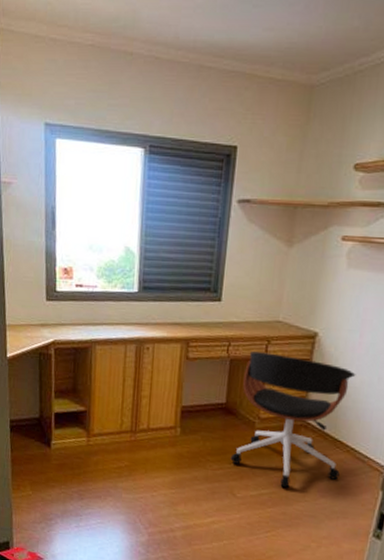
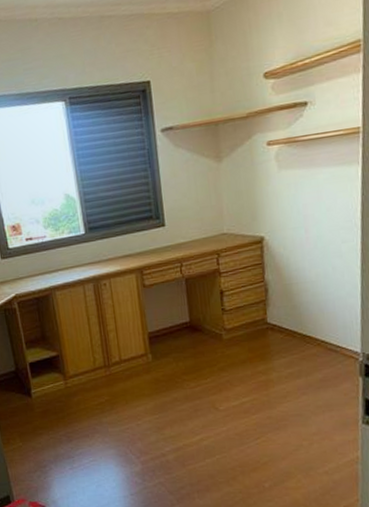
office chair: present [230,351,356,488] -> none [201,264,316,392]

